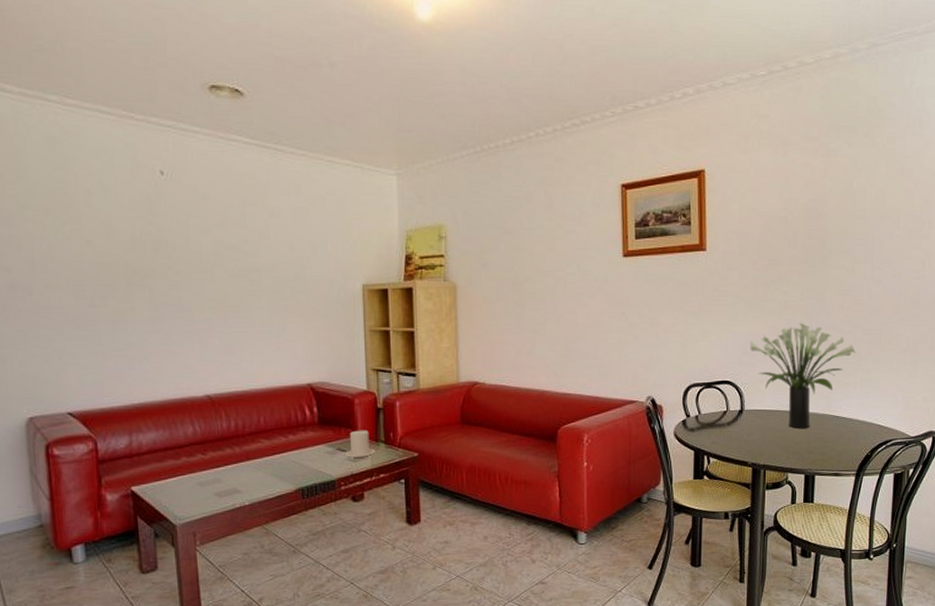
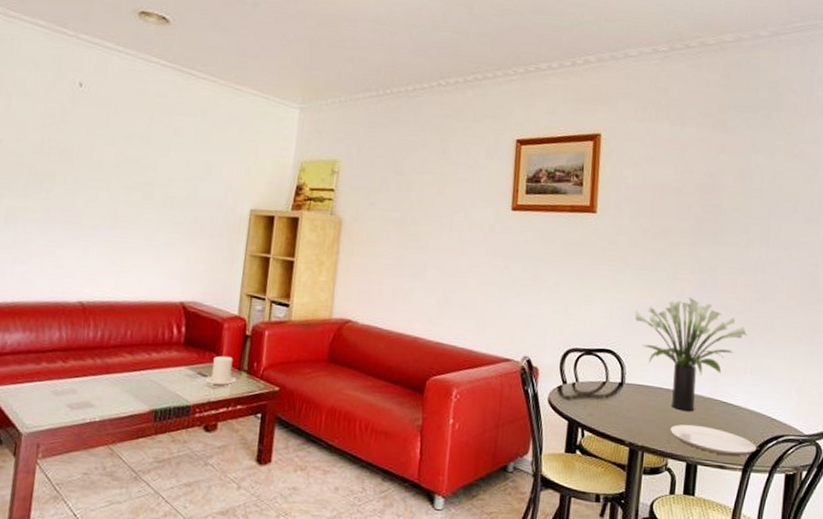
plate: none [789,440,868,464] -> present [670,424,757,457]

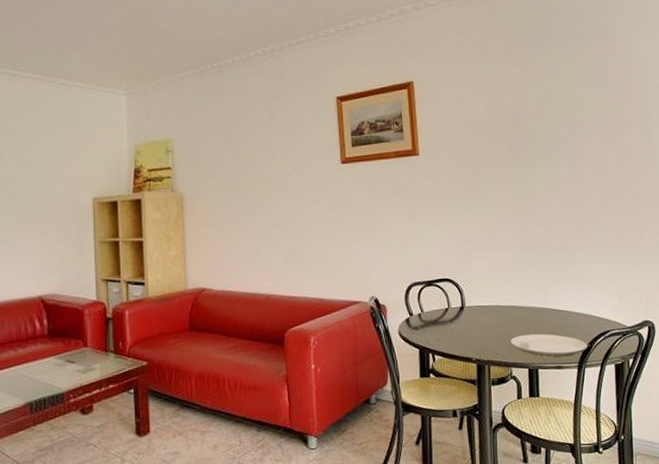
candle: present [204,355,236,386] -> none [73,340,105,370]
flower arrangement: present [635,297,748,412] -> none [466,220,568,324]

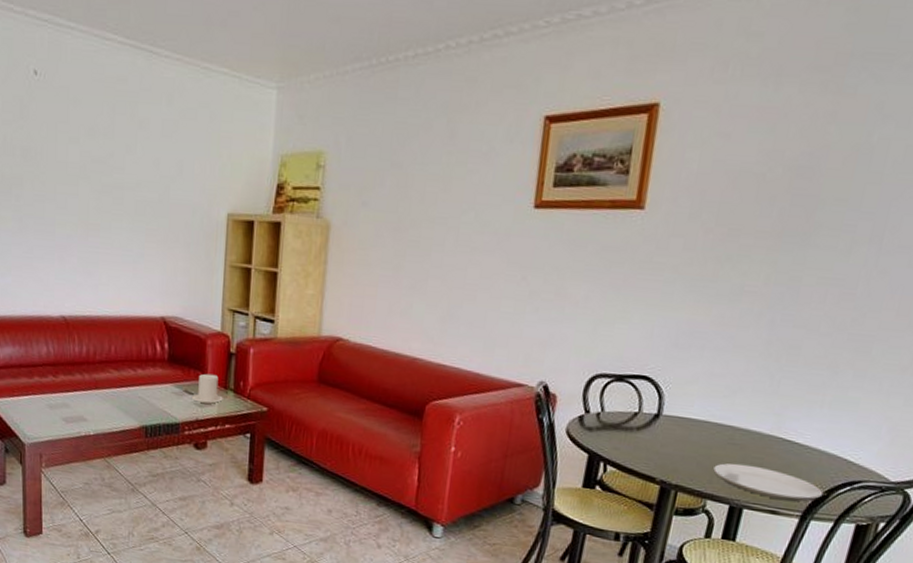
candle: none [73,340,105,370] -> present [191,373,223,404]

